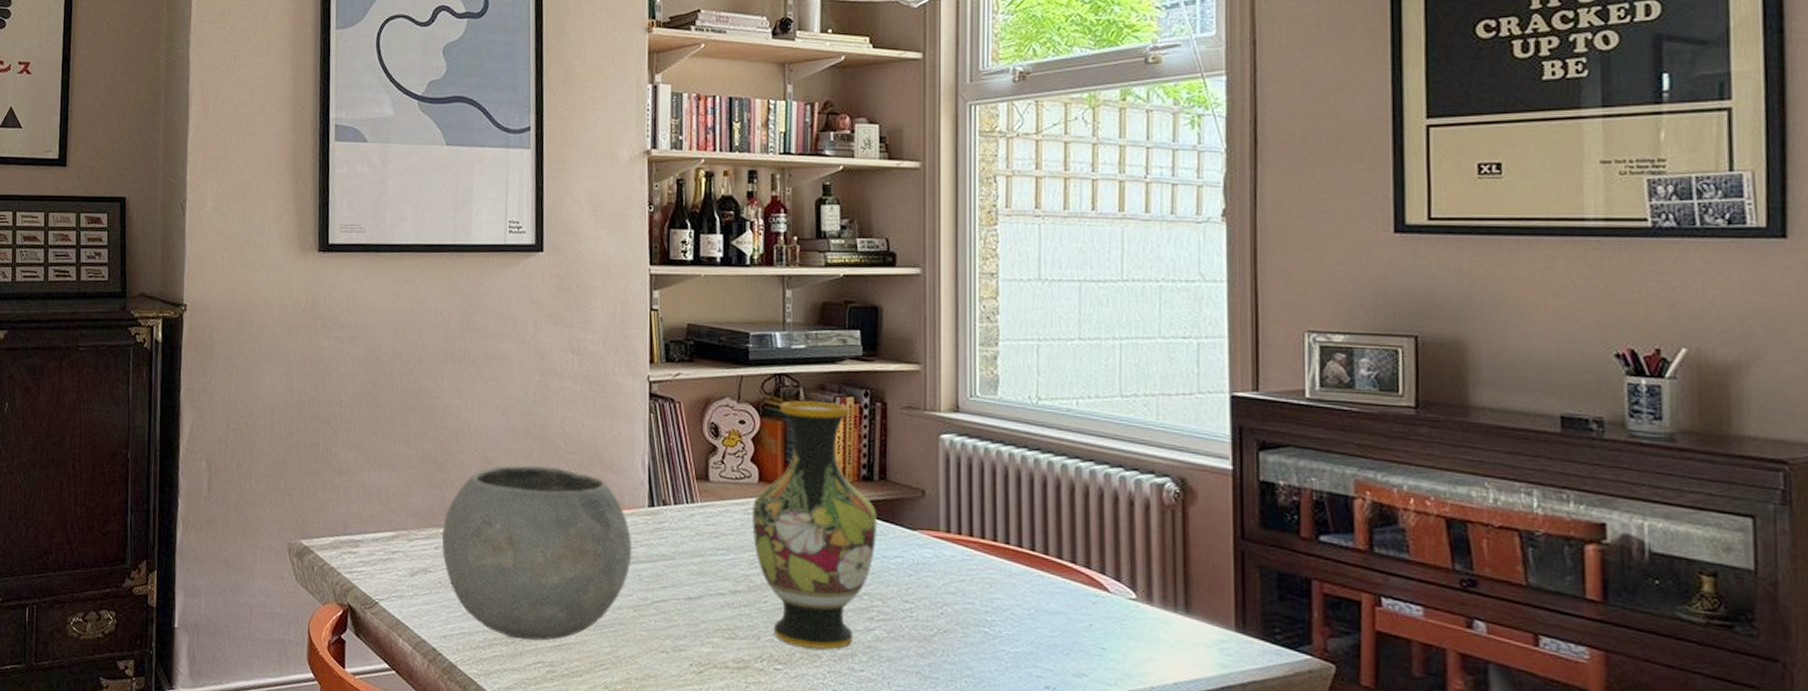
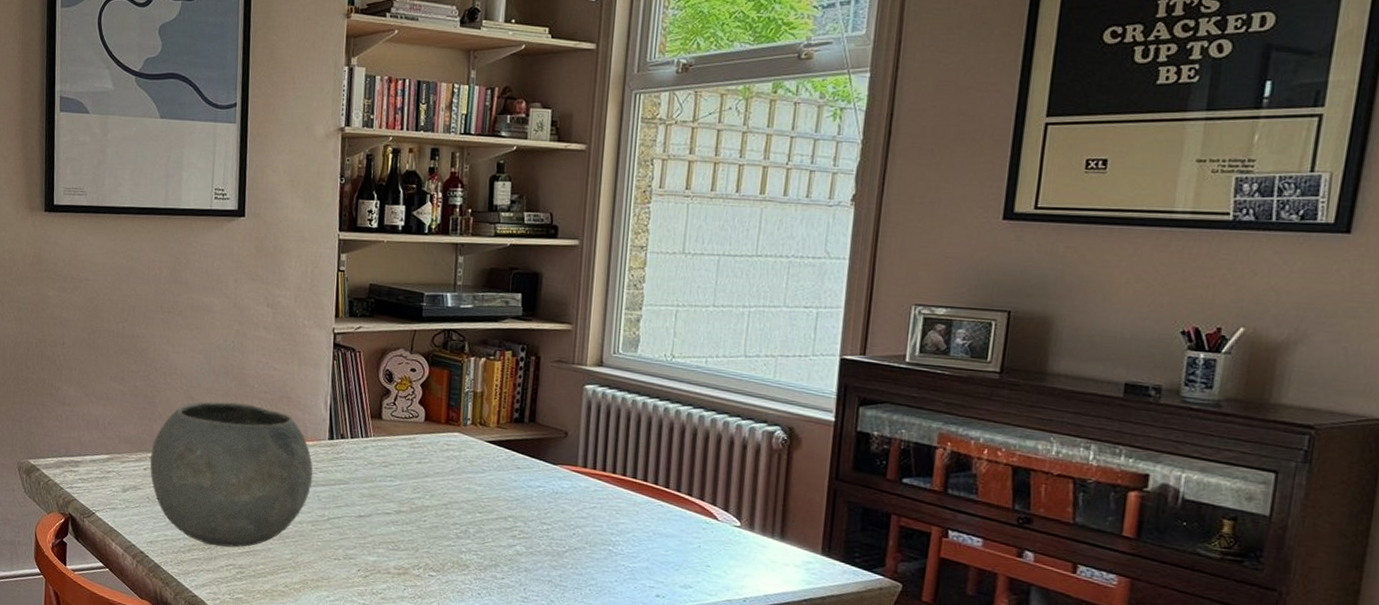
vase: present [752,400,877,649] -> none [417,353,525,561]

